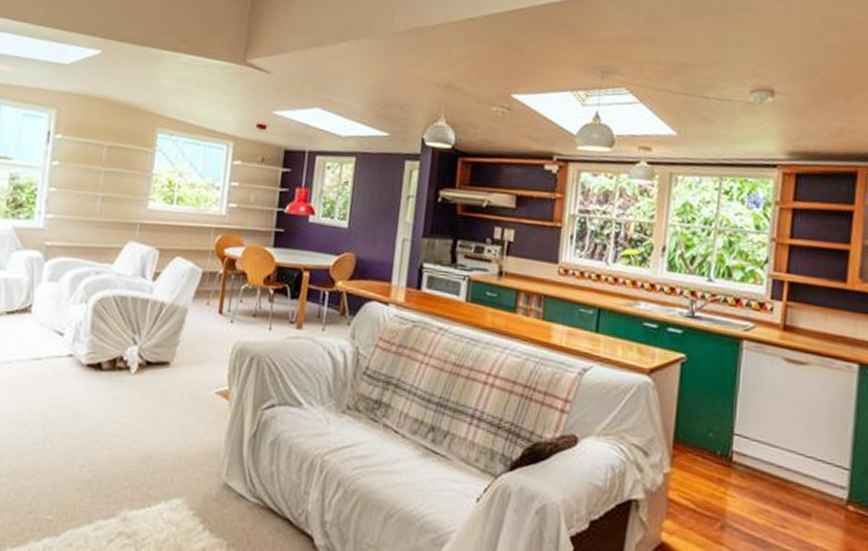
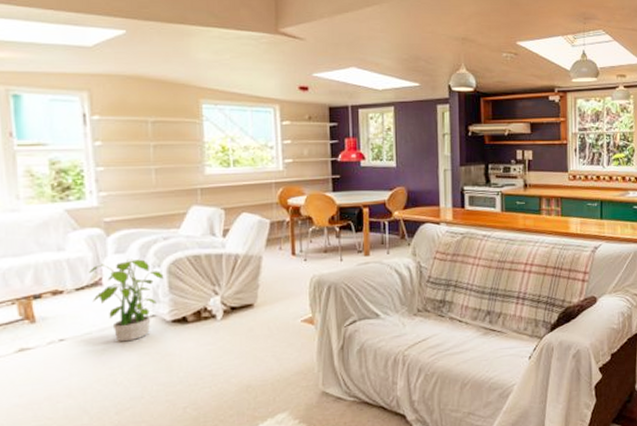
potted plant: none [19,288,89,379] -> present [89,257,164,342]

